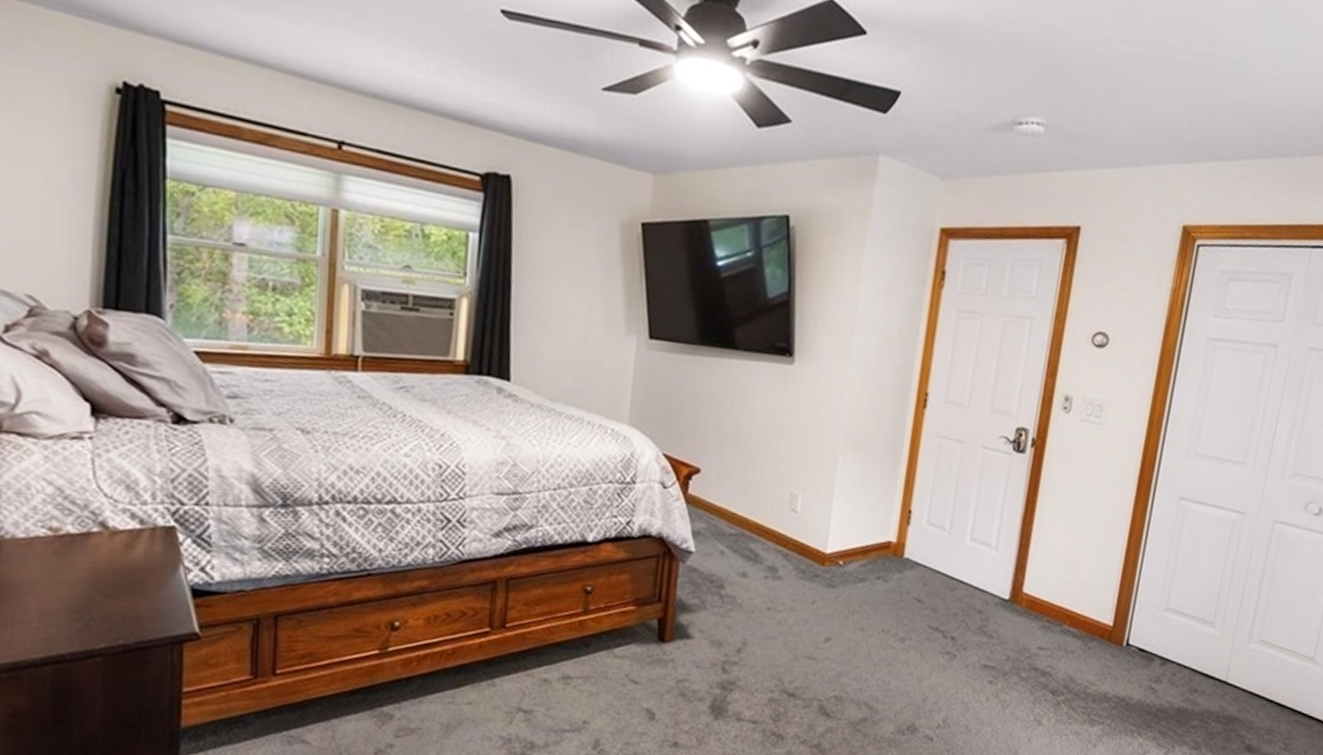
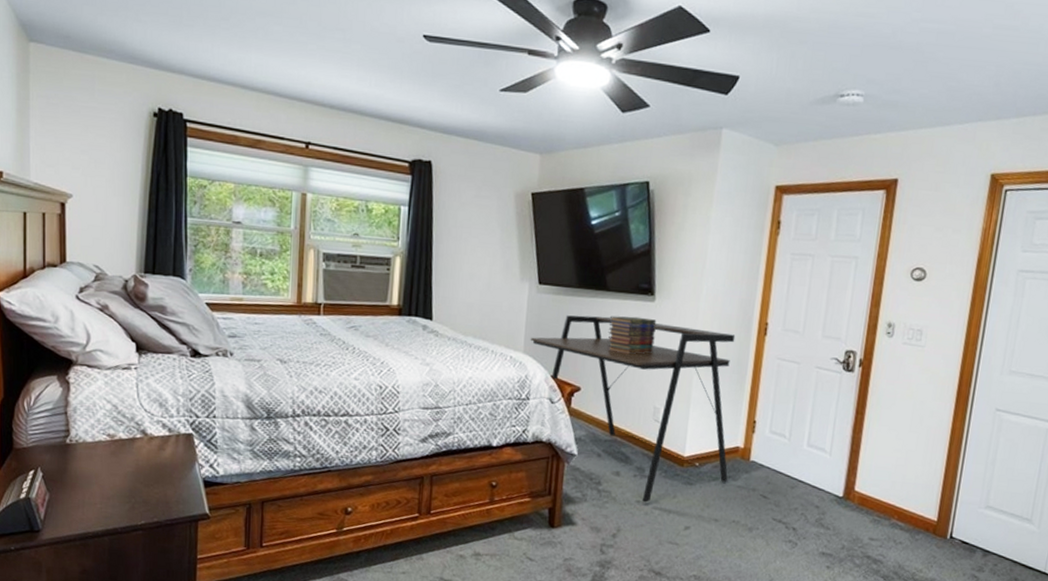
desk: none [637,378,890,610] -> present [530,315,736,503]
book stack: none [734,380,796,429] -> present [607,315,657,355]

